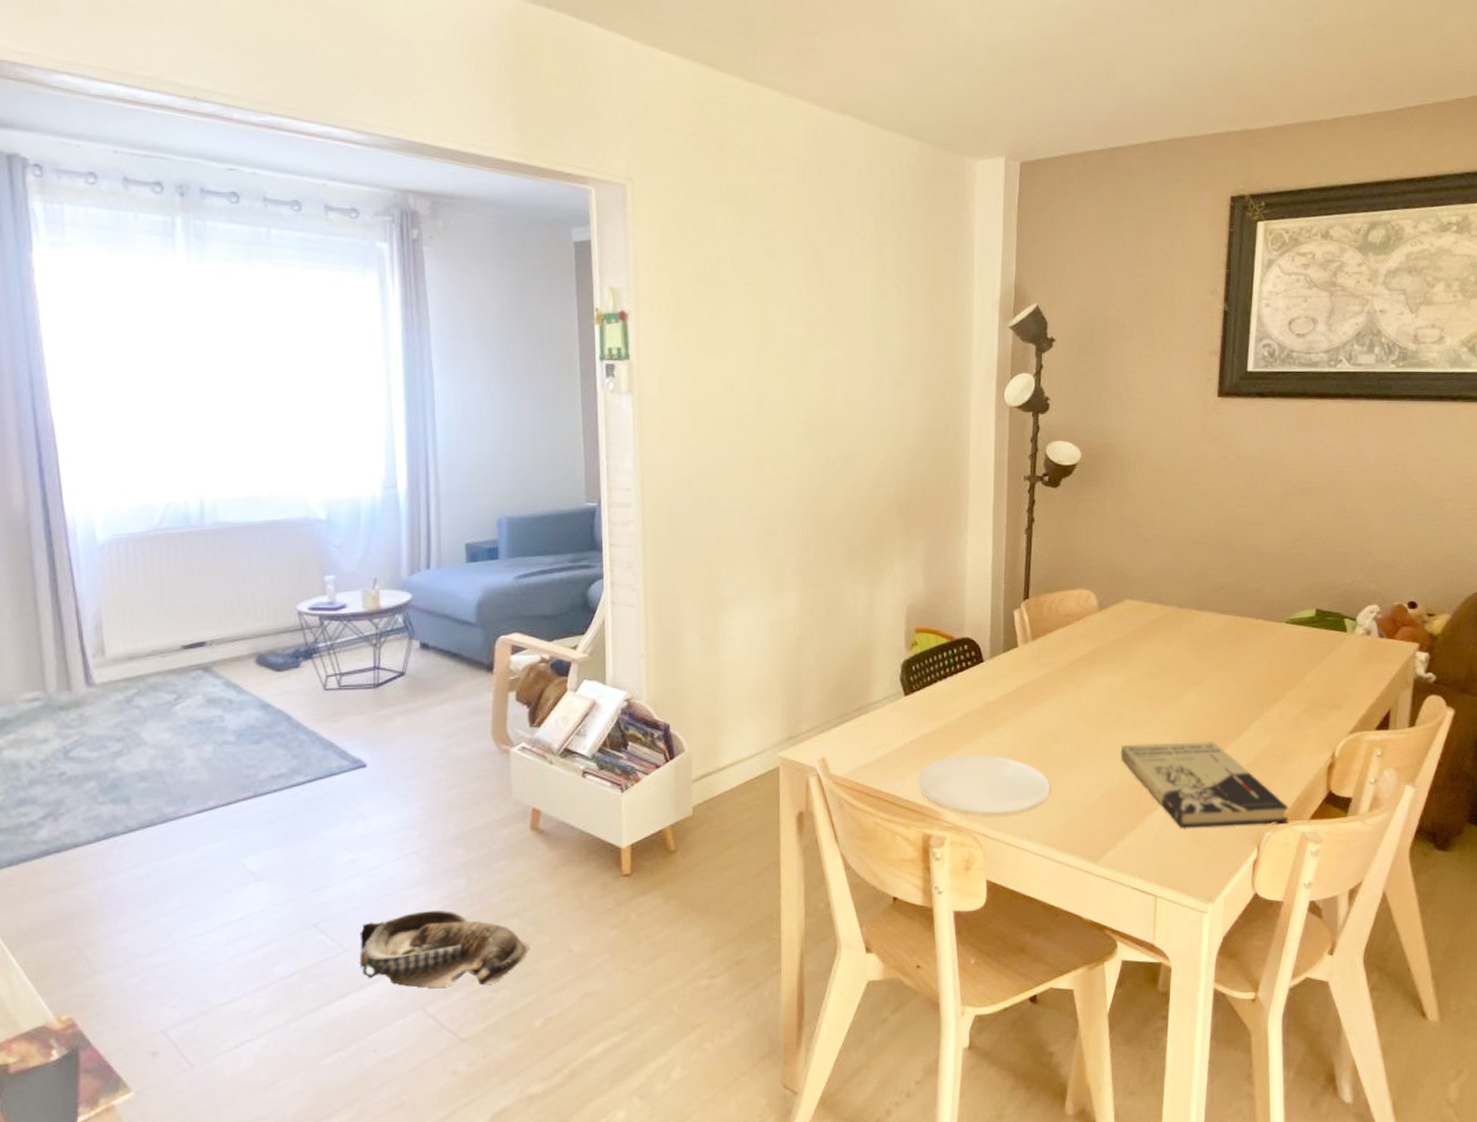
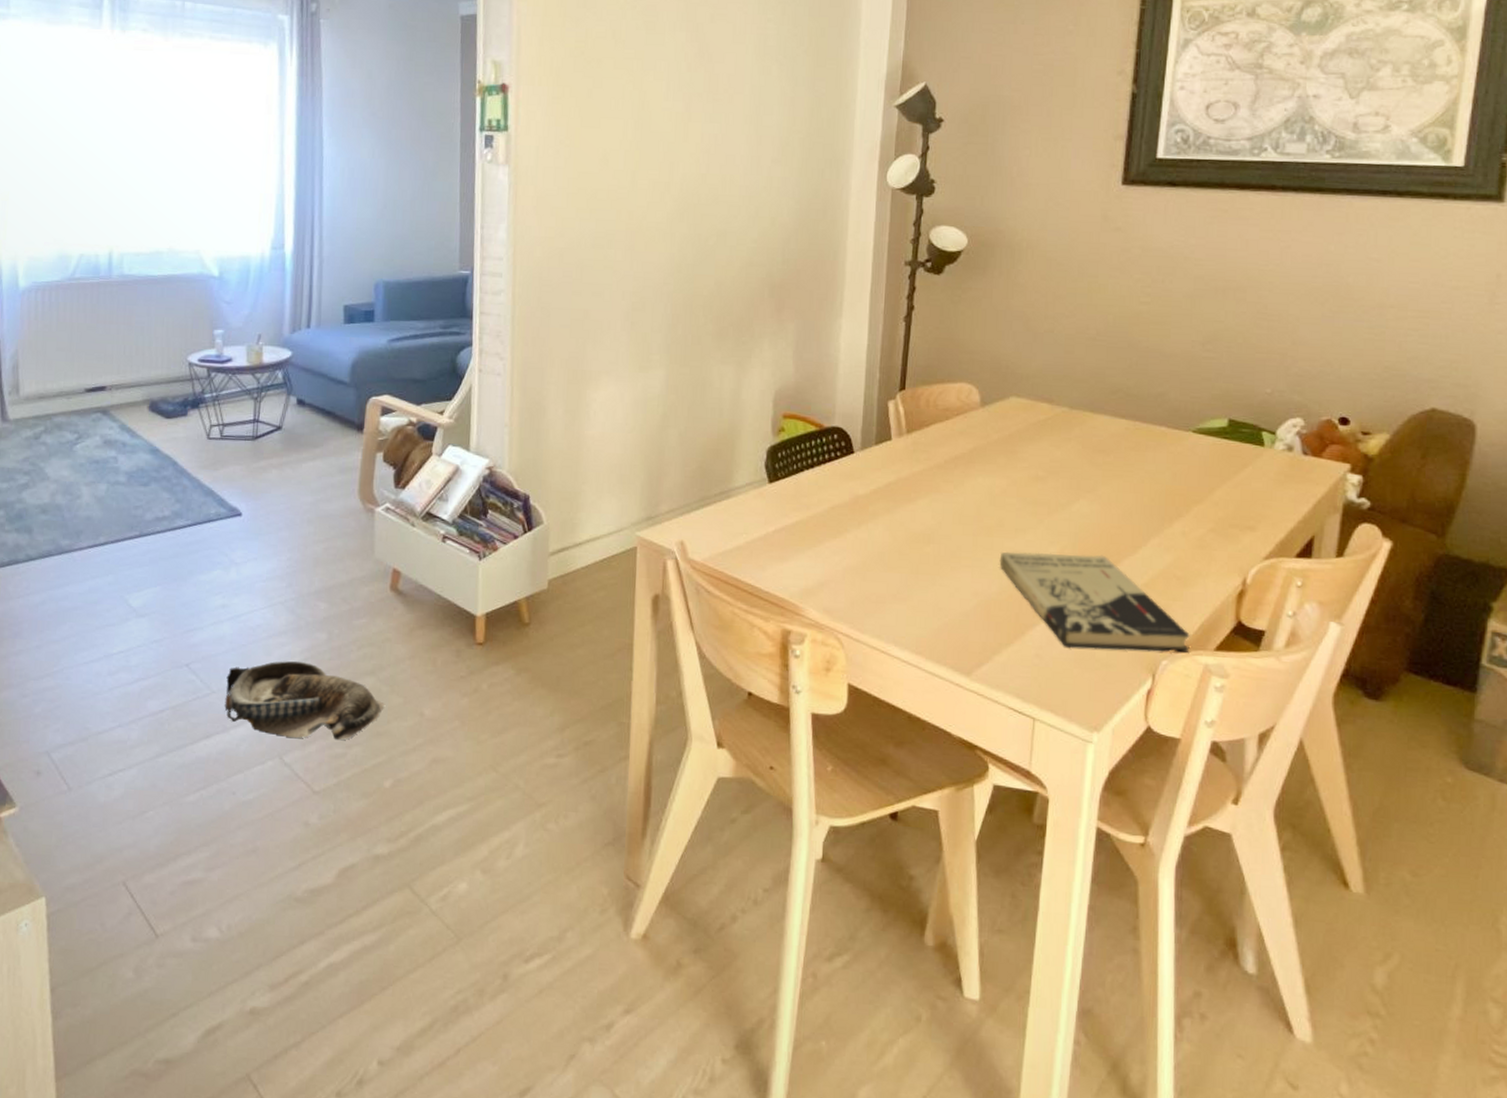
plate: present [917,754,1051,816] -> none [778,549,922,617]

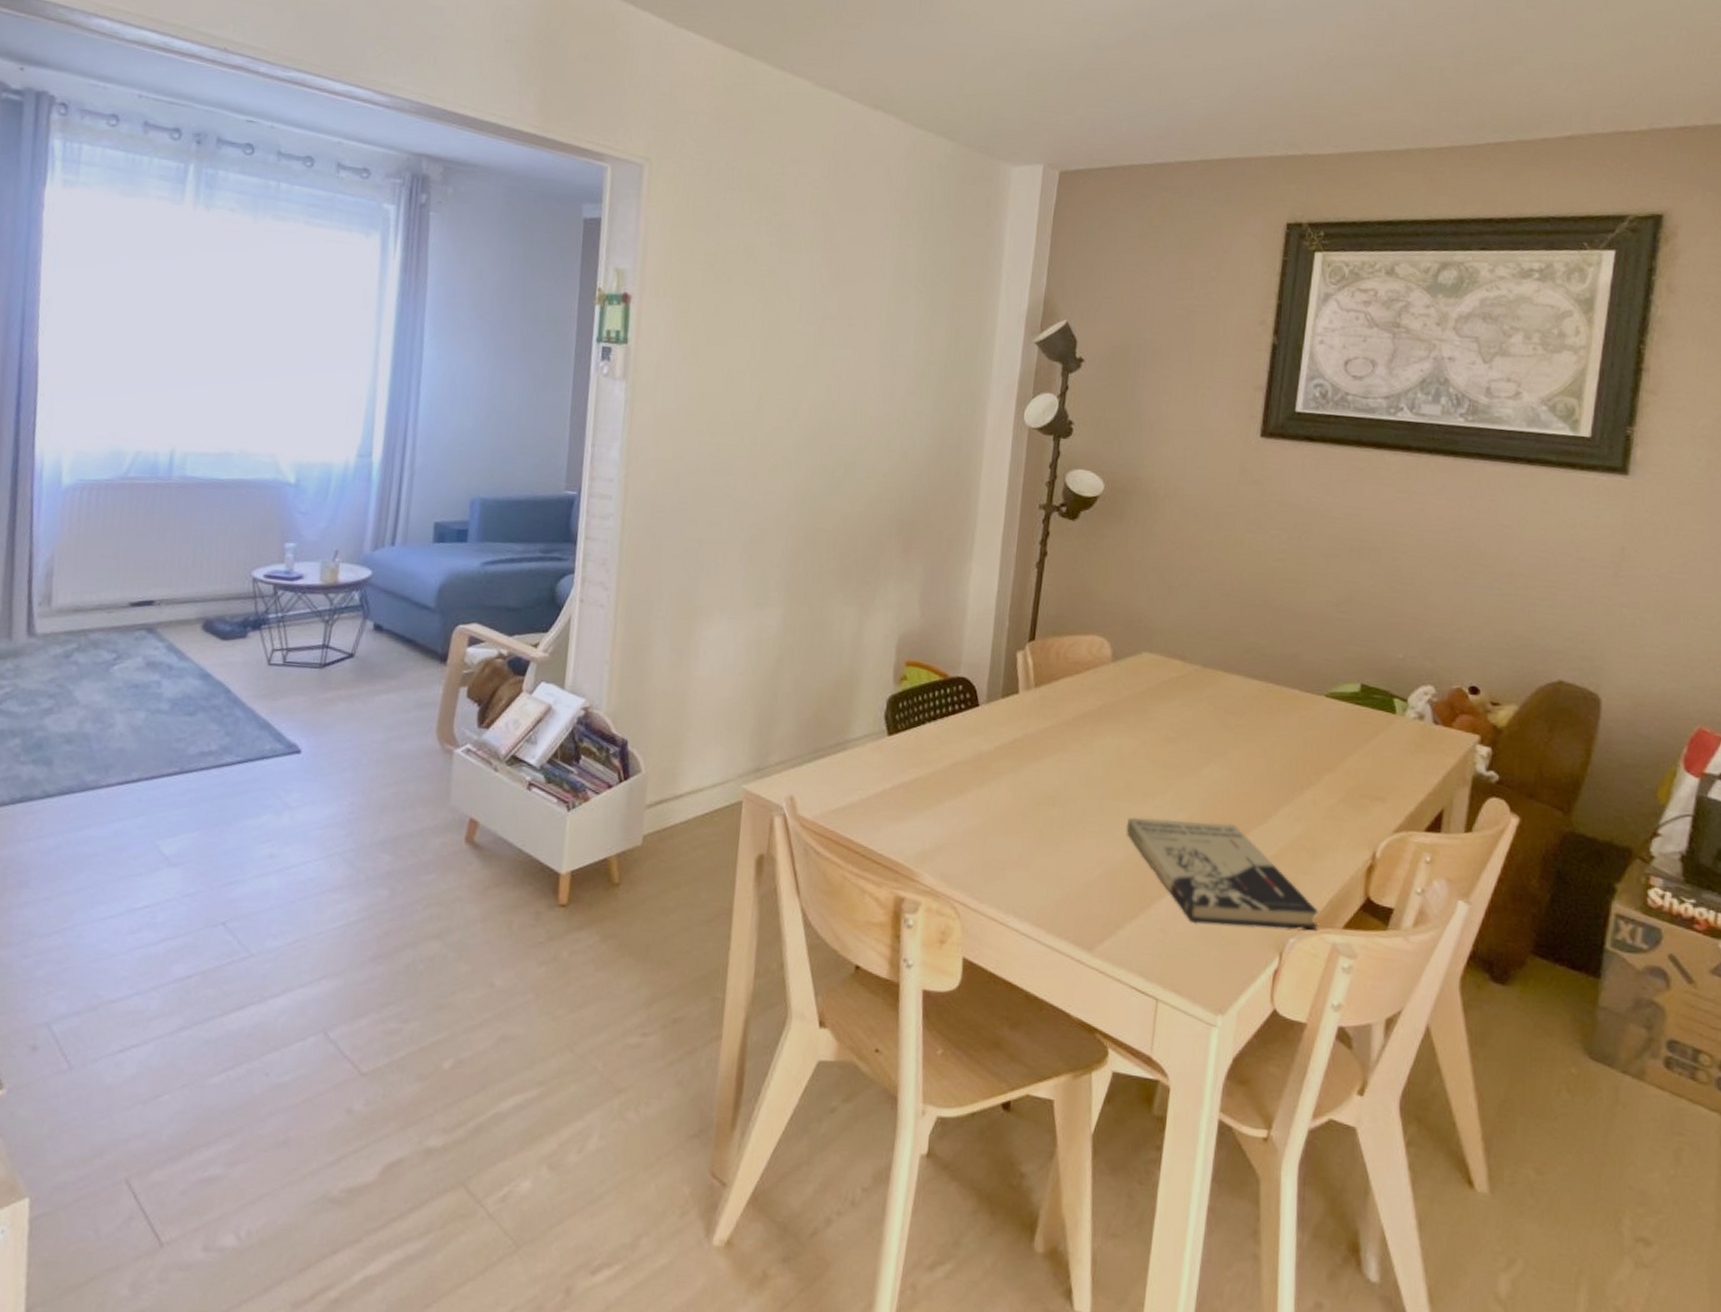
cat: present [224,661,384,741] -> none [264,920,450,1014]

